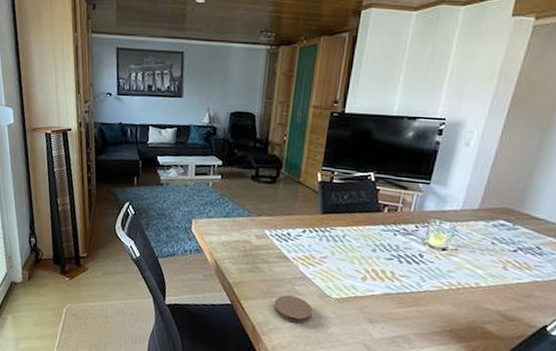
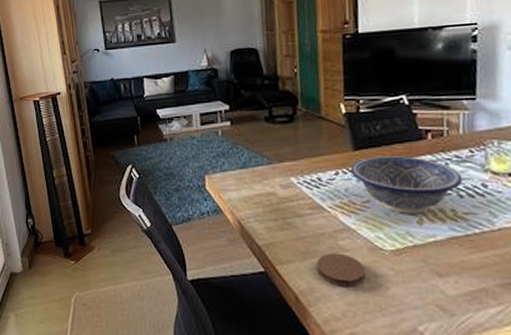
decorative bowl: none [315,220,405,272] -> present [350,155,463,214]

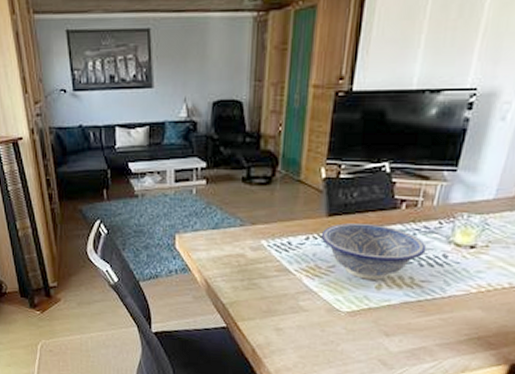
coaster: present [316,252,366,287] -> none [275,312,320,343]

